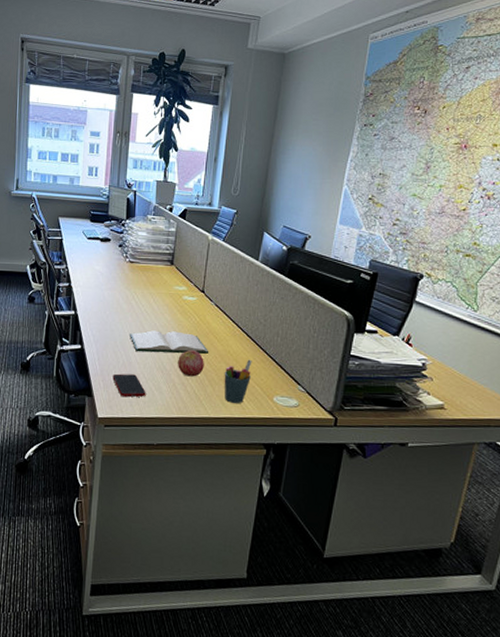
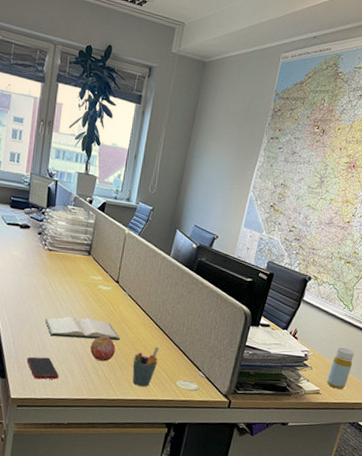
bottle: none [451,354,485,403] -> present [326,347,355,389]

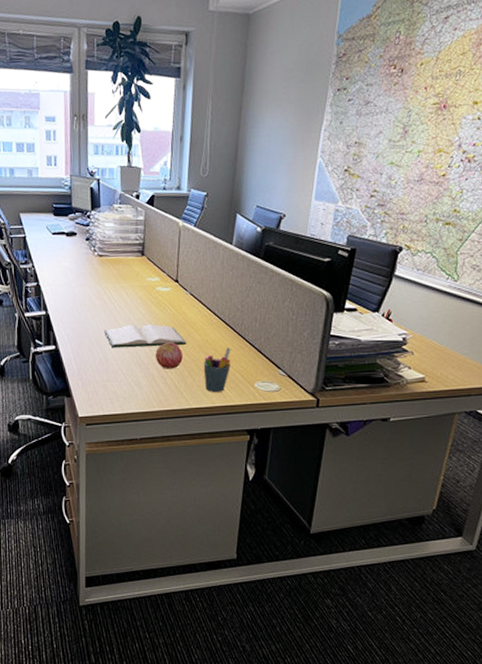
cell phone: present [27,356,59,380] -> none [90,371,126,395]
bottle: present [326,347,355,389] -> none [432,325,465,374]

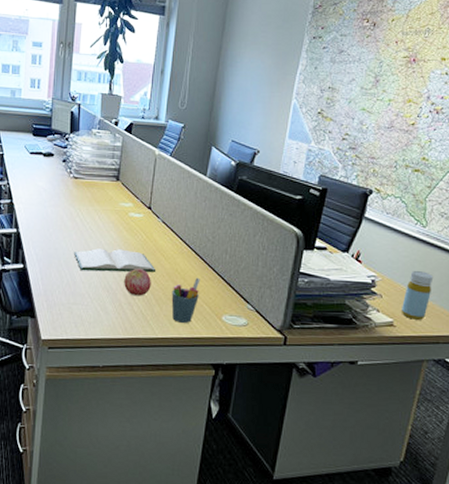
bottle: none [432,325,465,374] -> present [401,270,434,320]

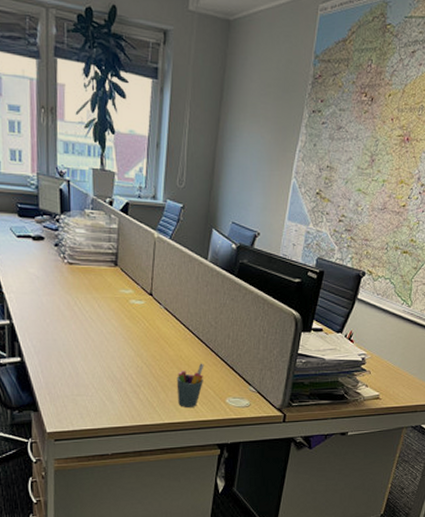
hardback book: present [74,248,156,272] -> none [74,338,161,360]
apple: present [124,268,151,296] -> none [128,356,156,384]
bottle: present [401,270,434,320] -> none [386,347,415,392]

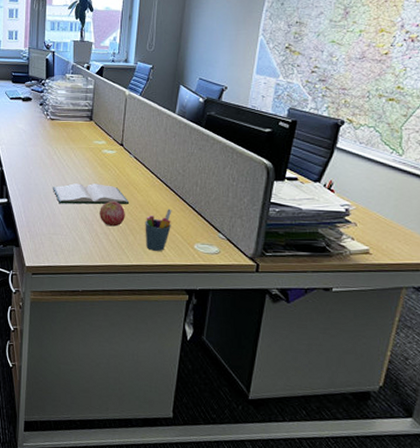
hardback book: none [74,338,161,360] -> present [53,183,130,204]
apple: none [128,356,156,384] -> present [100,200,125,227]

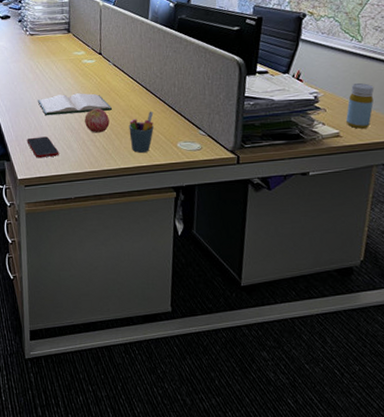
cell phone: none [38,225,70,247] -> present [27,136,59,159]
bottle: none [377,198,412,248] -> present [345,82,375,129]

